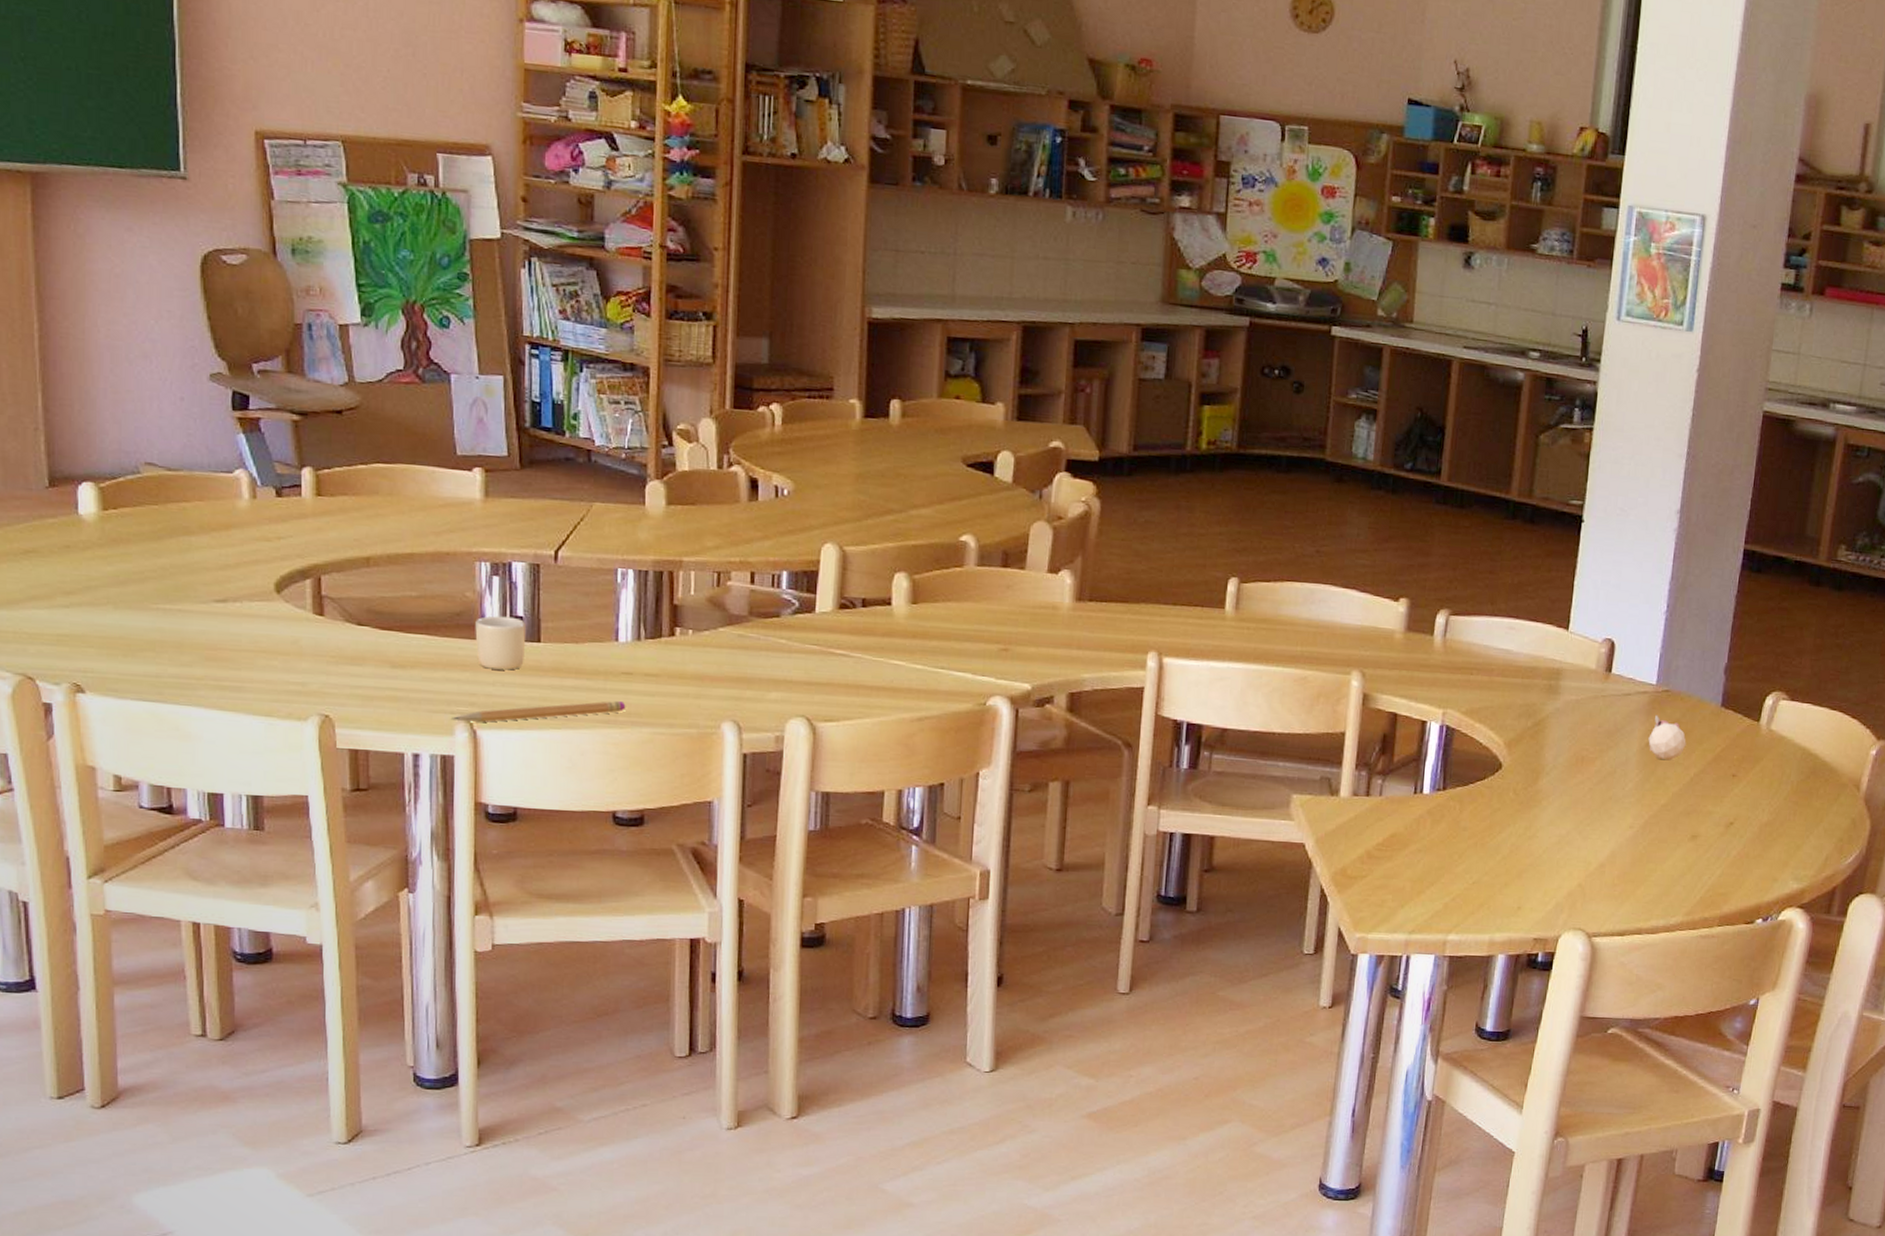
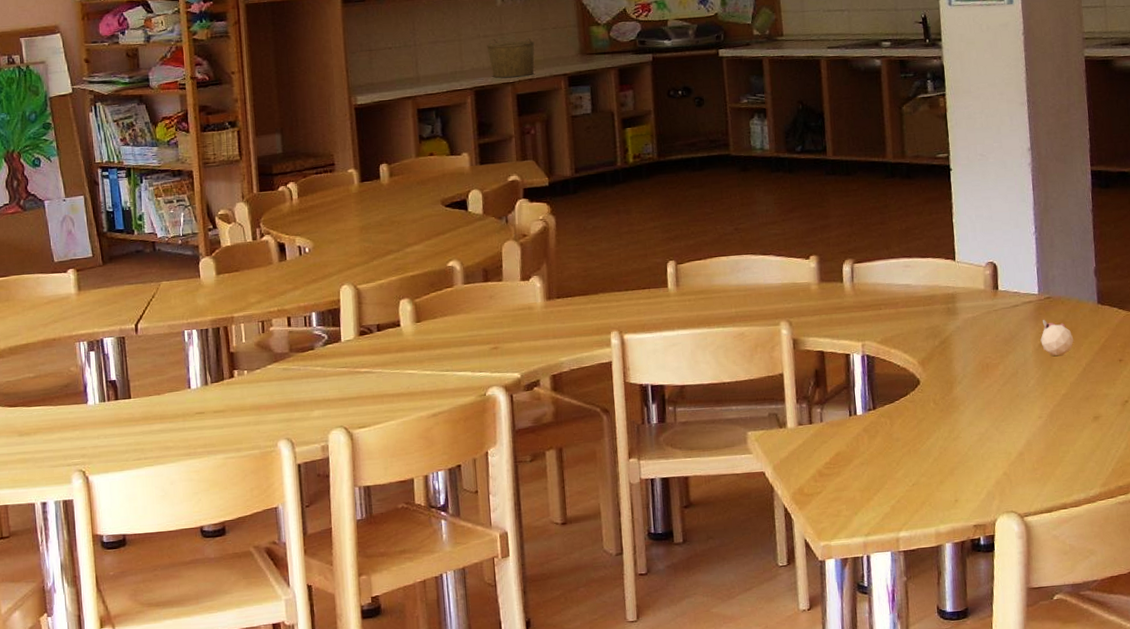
pencil: present [452,701,626,722] -> none [69,436,202,471]
cup: present [475,616,527,670] -> none [80,381,120,426]
basket: none [1045,262,1106,318] -> present [486,37,535,78]

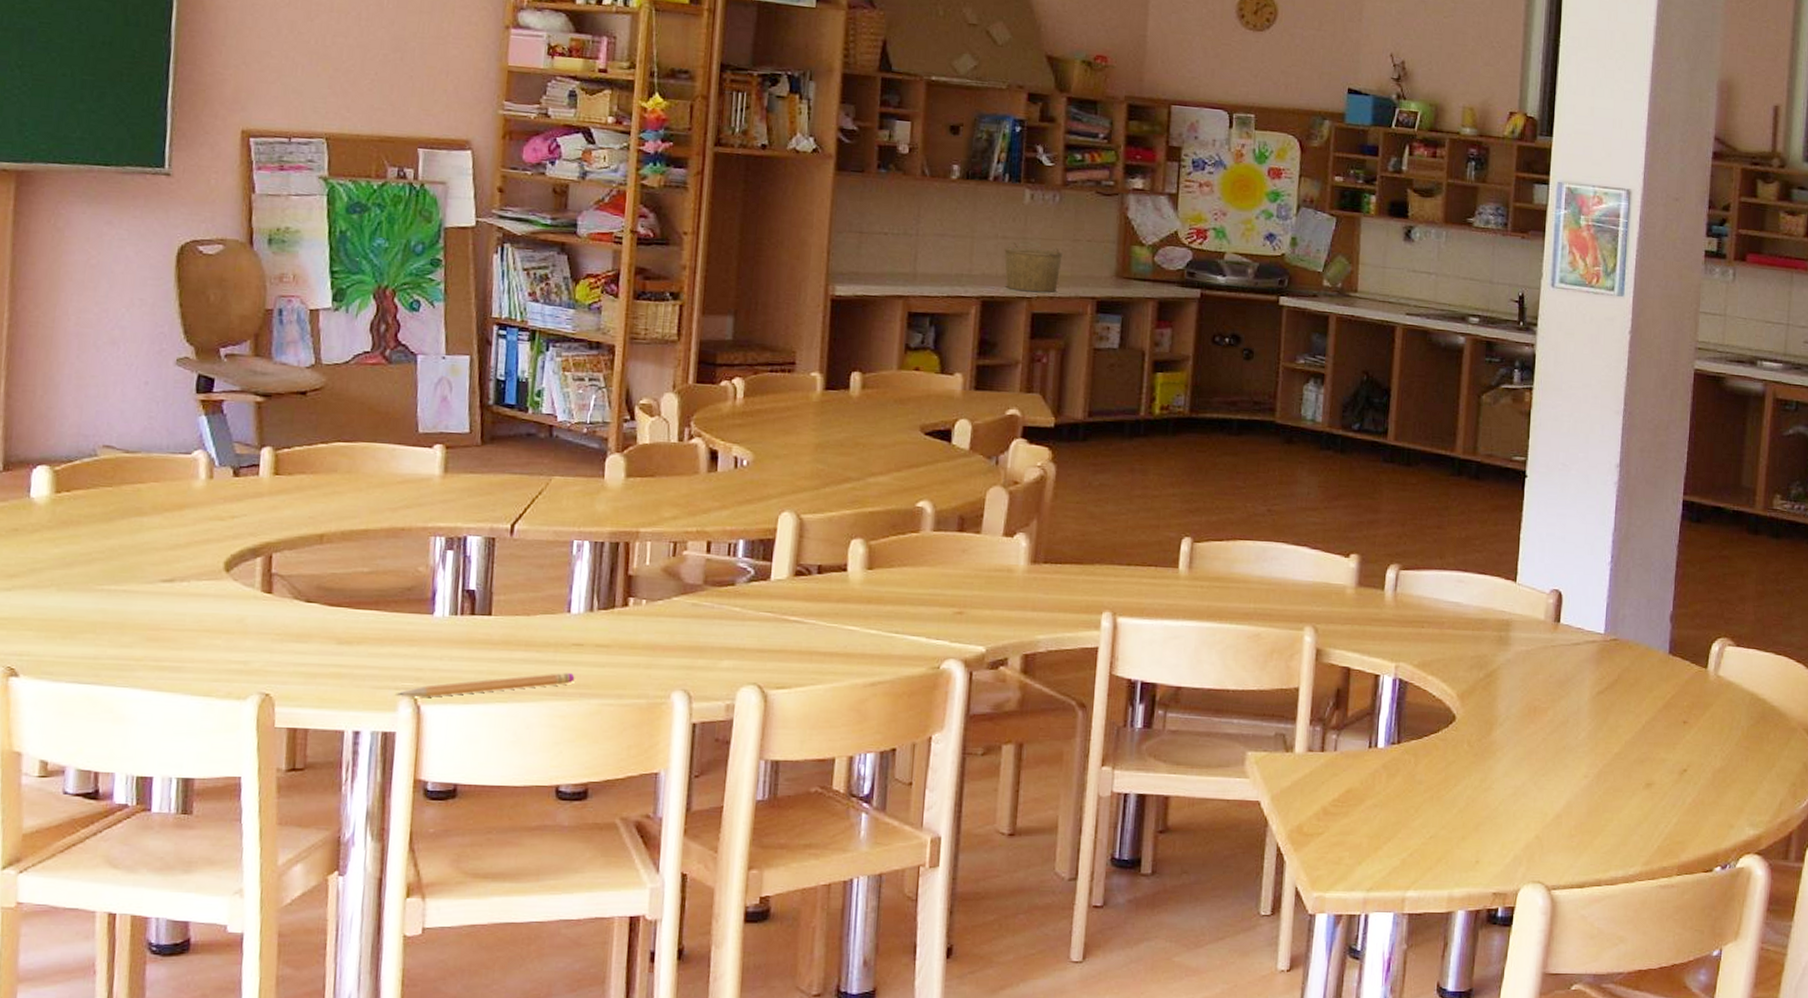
pencil: none [69,436,202,471] -> present [396,673,575,697]
toy animal: present [1040,319,1074,356] -> none [1599,663,1637,709]

